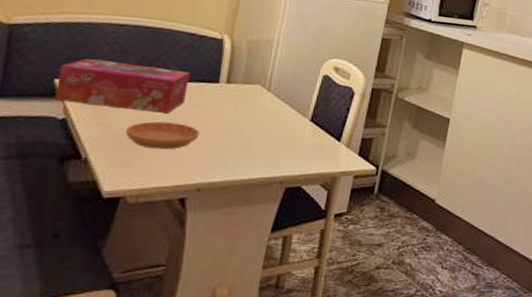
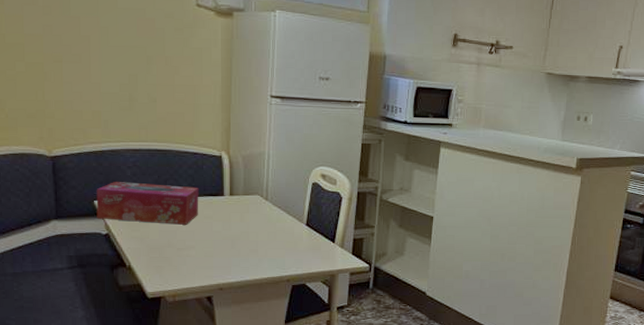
saucer: present [125,121,200,150] -> none [155,232,214,256]

